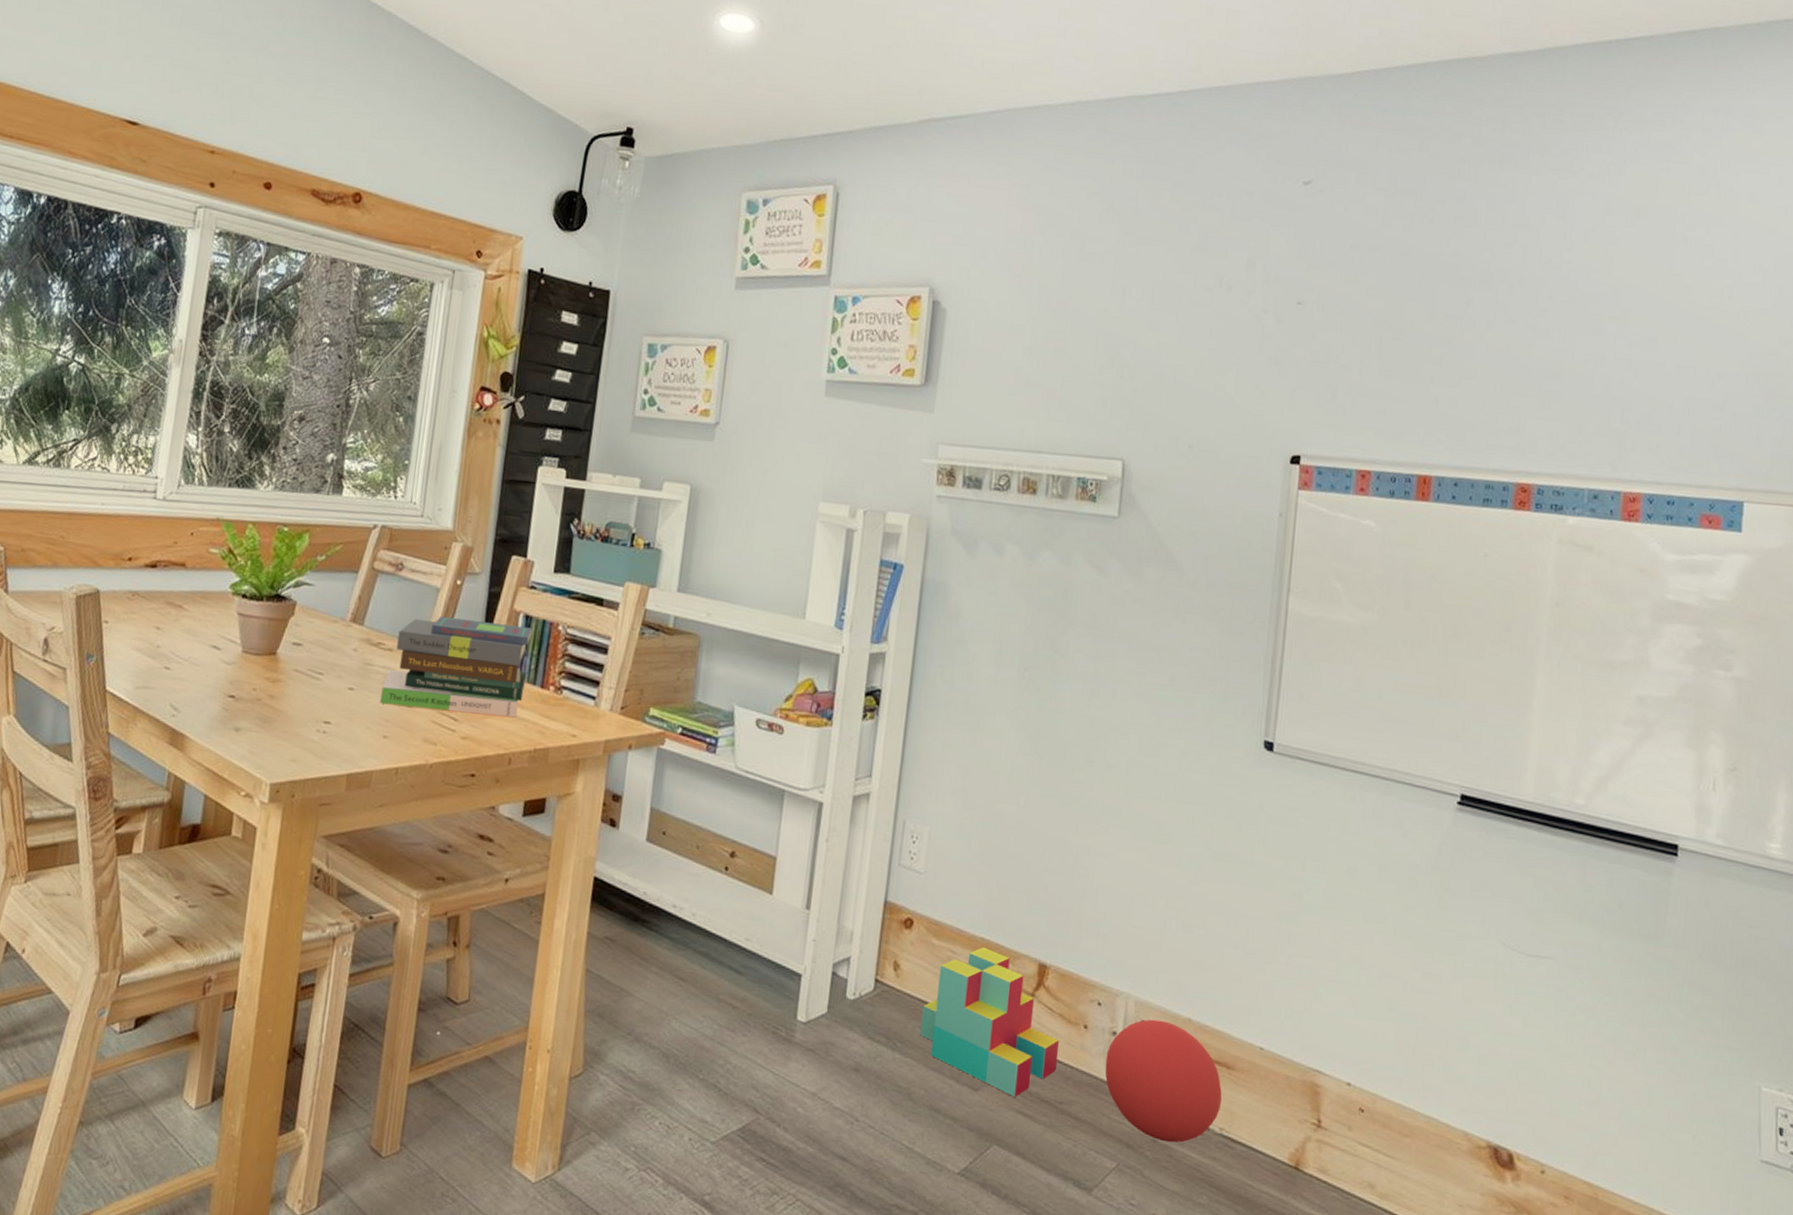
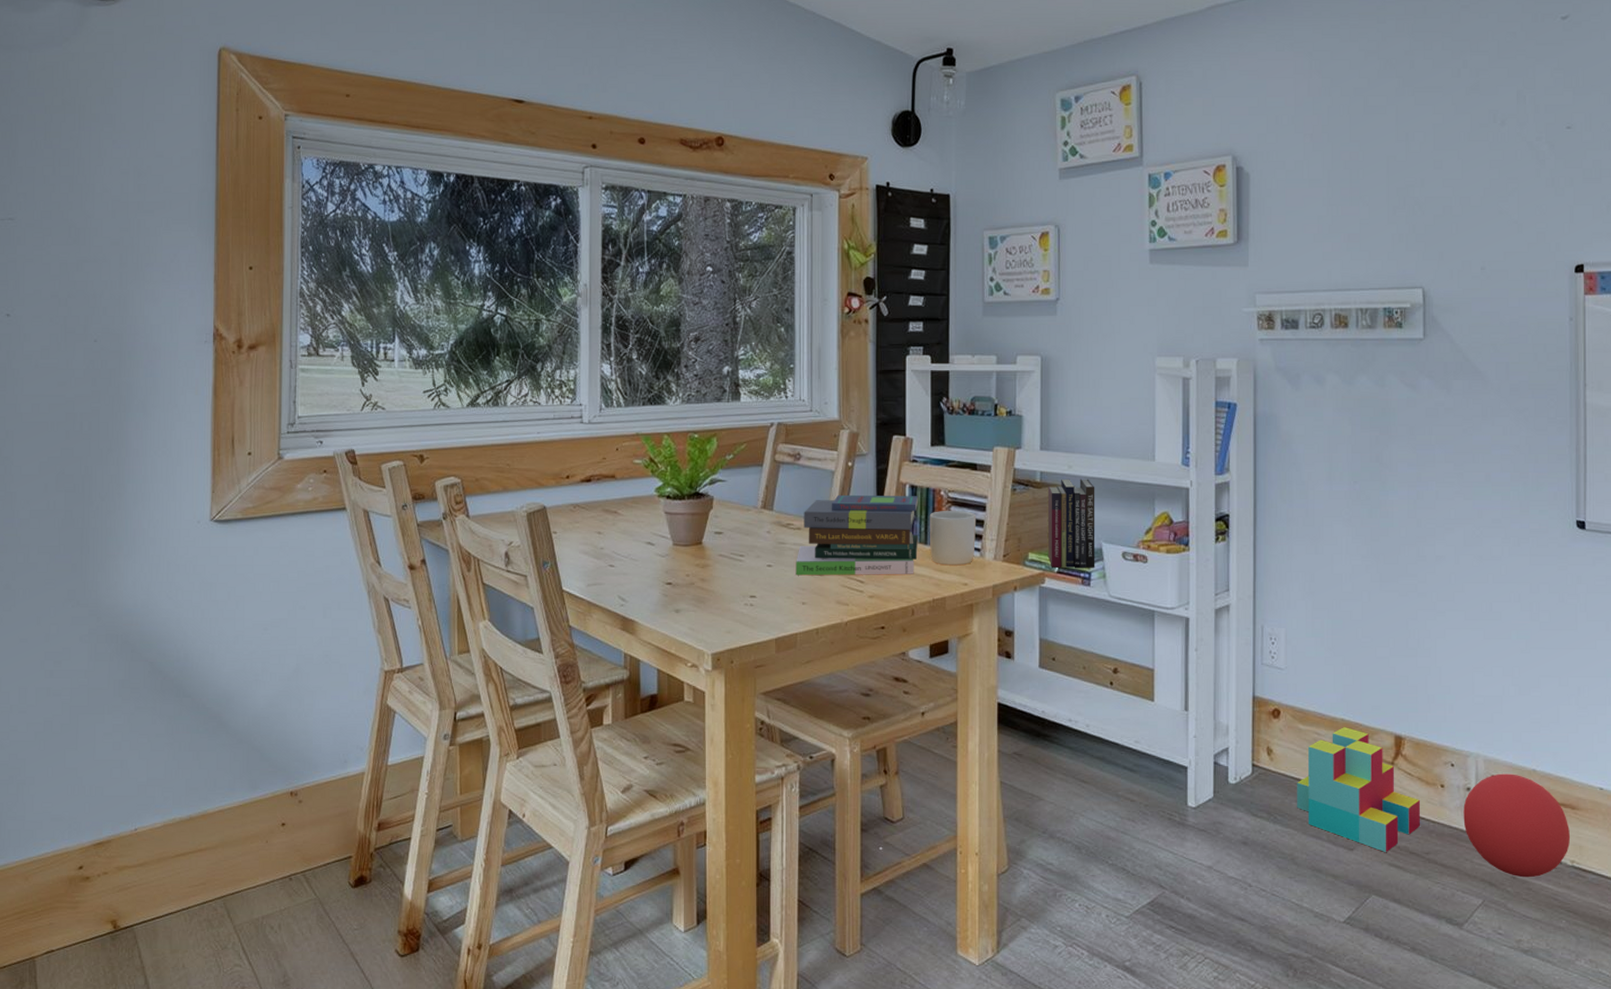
mug: none [537,647,596,714] -> present [929,511,977,566]
books: none [671,627,735,733] -> present [1047,478,1095,569]

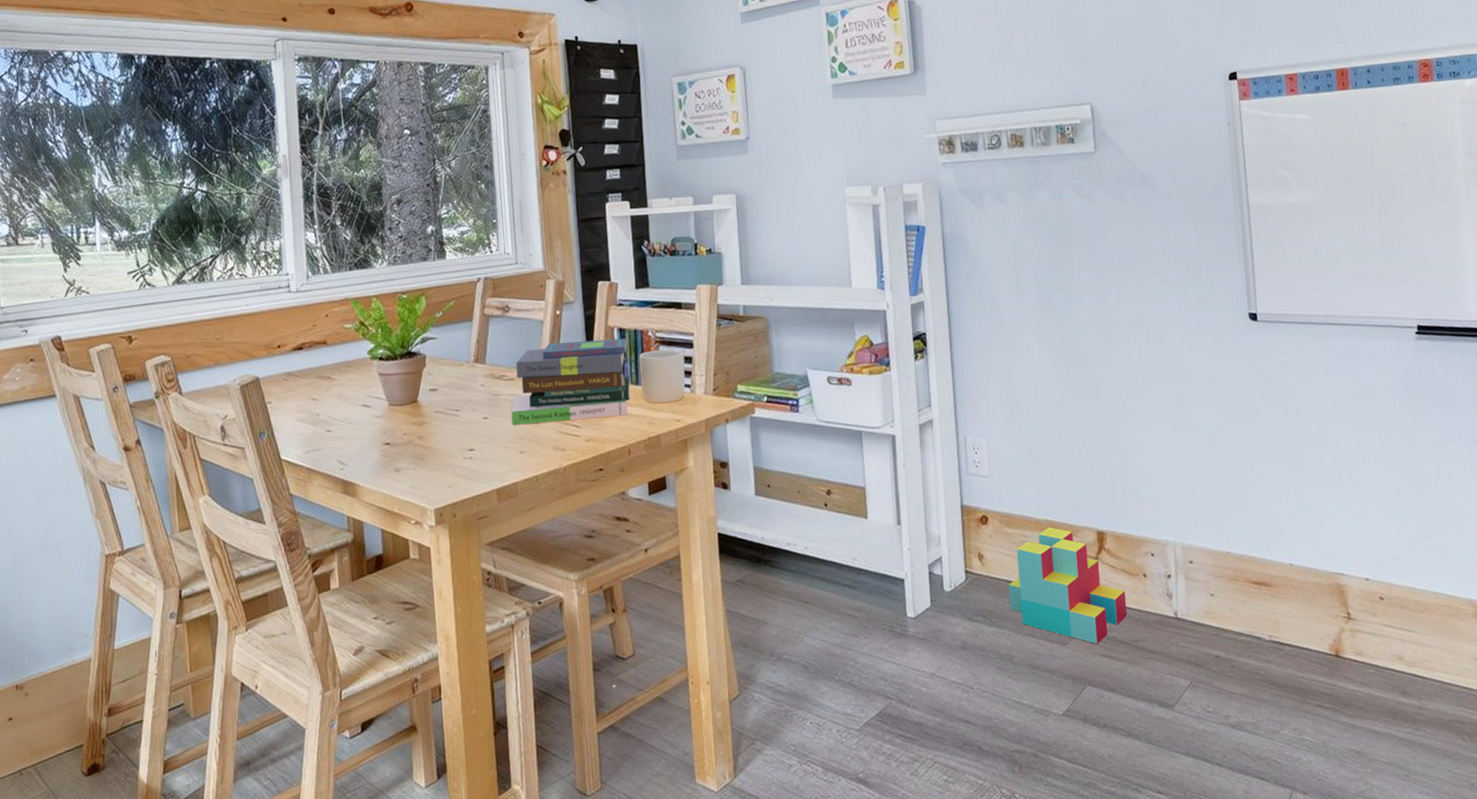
books: present [1047,478,1095,569] -> none [751,309,802,398]
ball: present [1463,773,1570,878] -> none [1165,558,1267,656]

